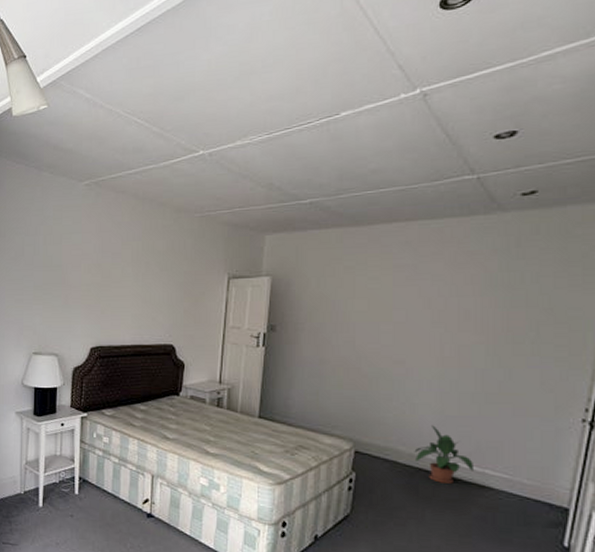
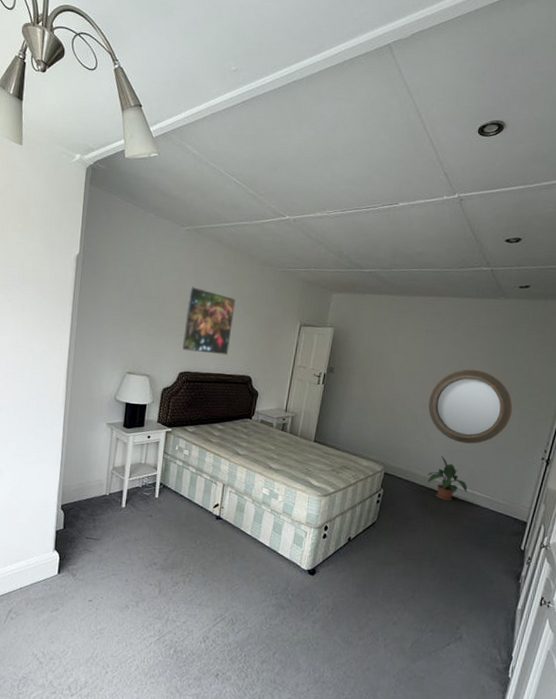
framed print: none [91,248,148,323] -> present [182,287,236,355]
home mirror: none [406,309,529,407] -> present [428,369,513,444]

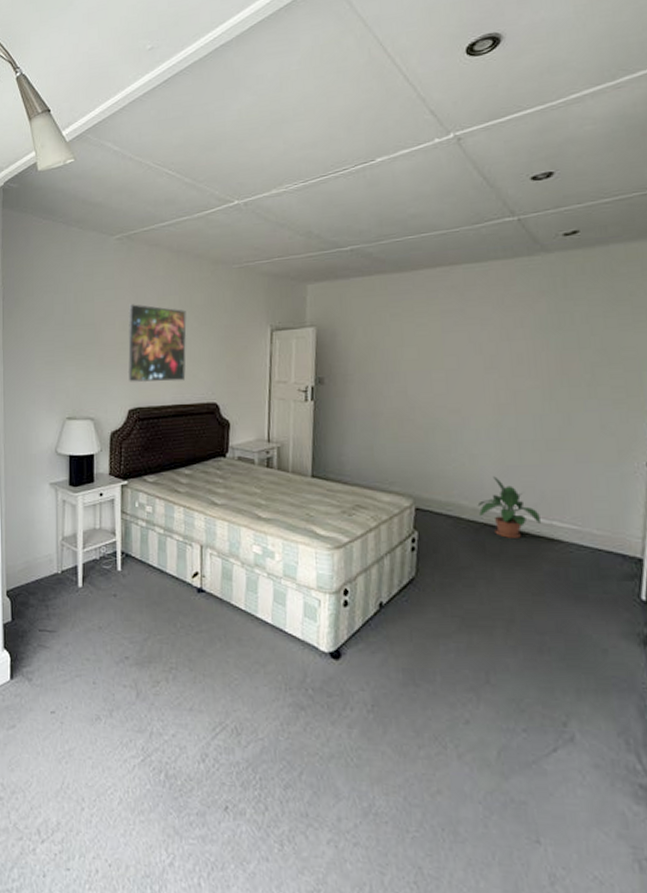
home mirror: present [428,369,513,444] -> none [460,353,588,455]

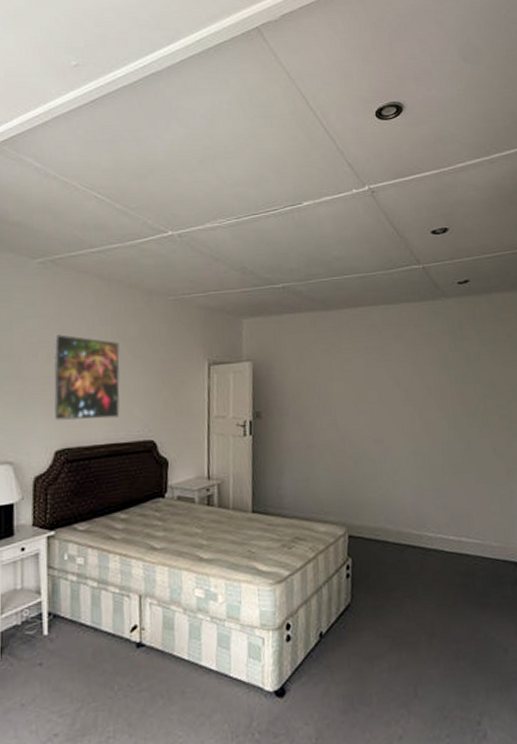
potted plant: present [477,476,541,538] -> none [401,500,452,557]

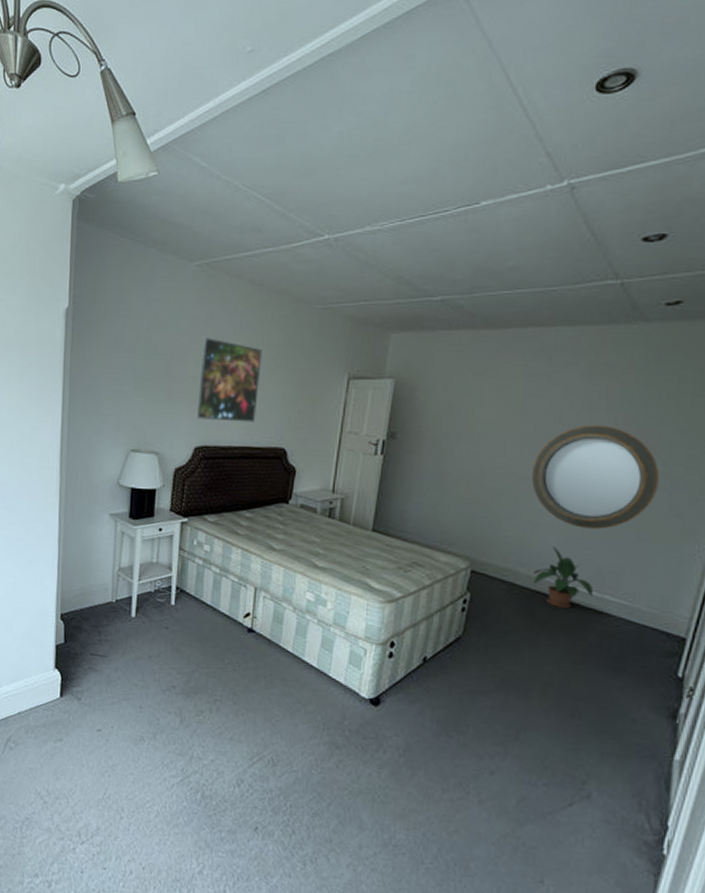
home mirror: none [383,386,483,480] -> present [531,424,660,529]
potted plant: none [401,500,452,557] -> present [533,546,593,608]

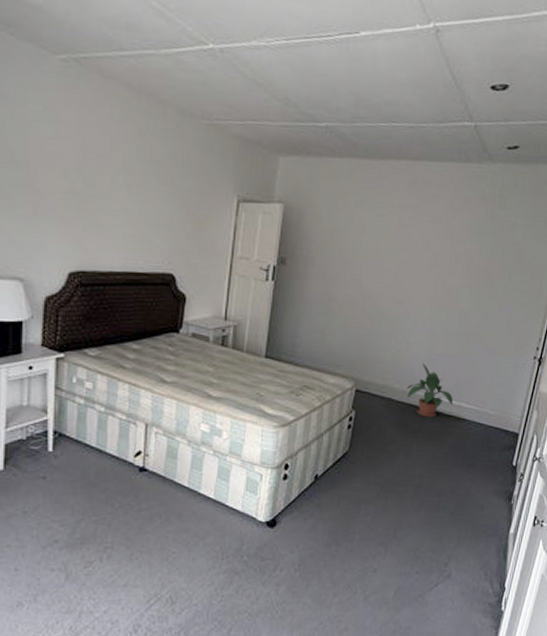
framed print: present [196,338,262,423] -> none [69,146,144,246]
home mirror: present [531,424,660,529] -> none [405,253,502,346]

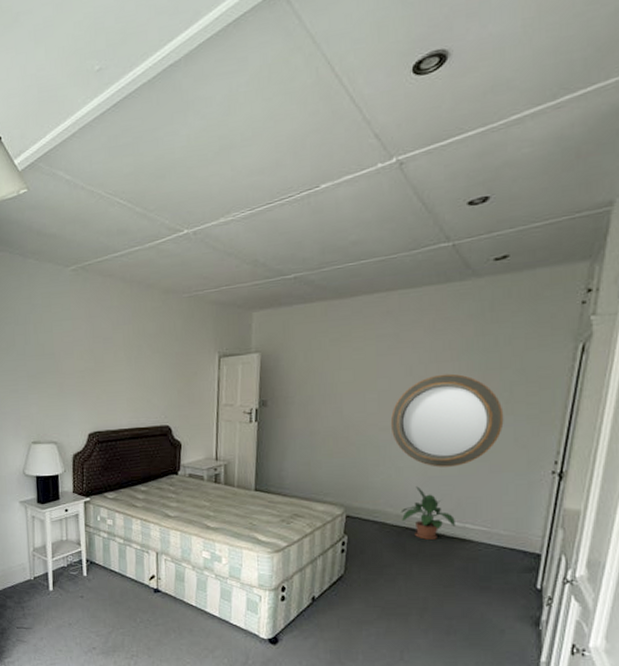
home mirror: none [405,253,502,346] -> present [390,373,504,467]

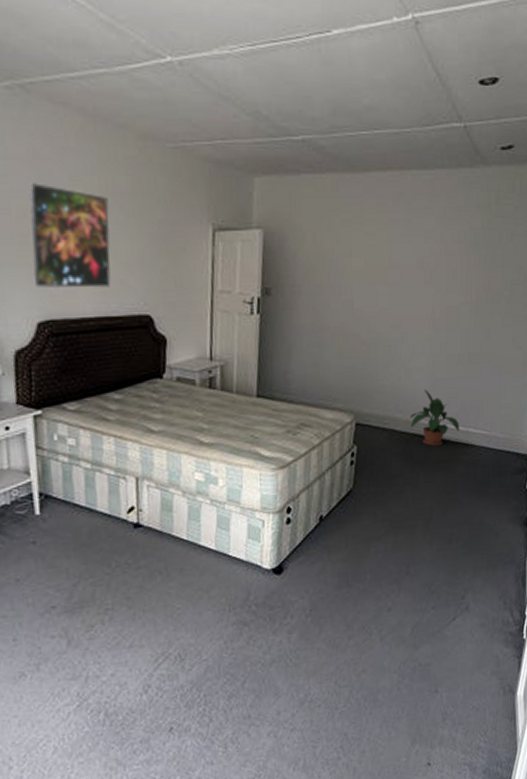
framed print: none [85,334,141,408] -> present [28,183,111,289]
home mirror: present [390,373,504,467] -> none [401,268,504,369]

